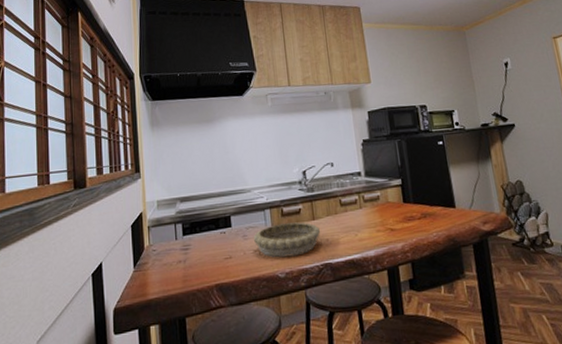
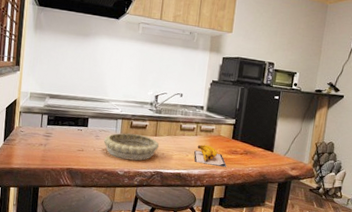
banana: none [363,217,407,242] -> present [194,144,227,168]

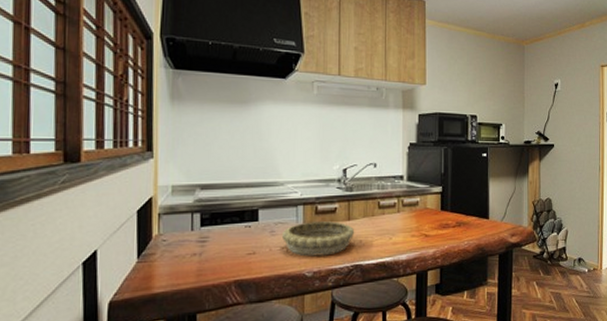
banana: present [194,144,227,168] -> none [399,222,439,247]

